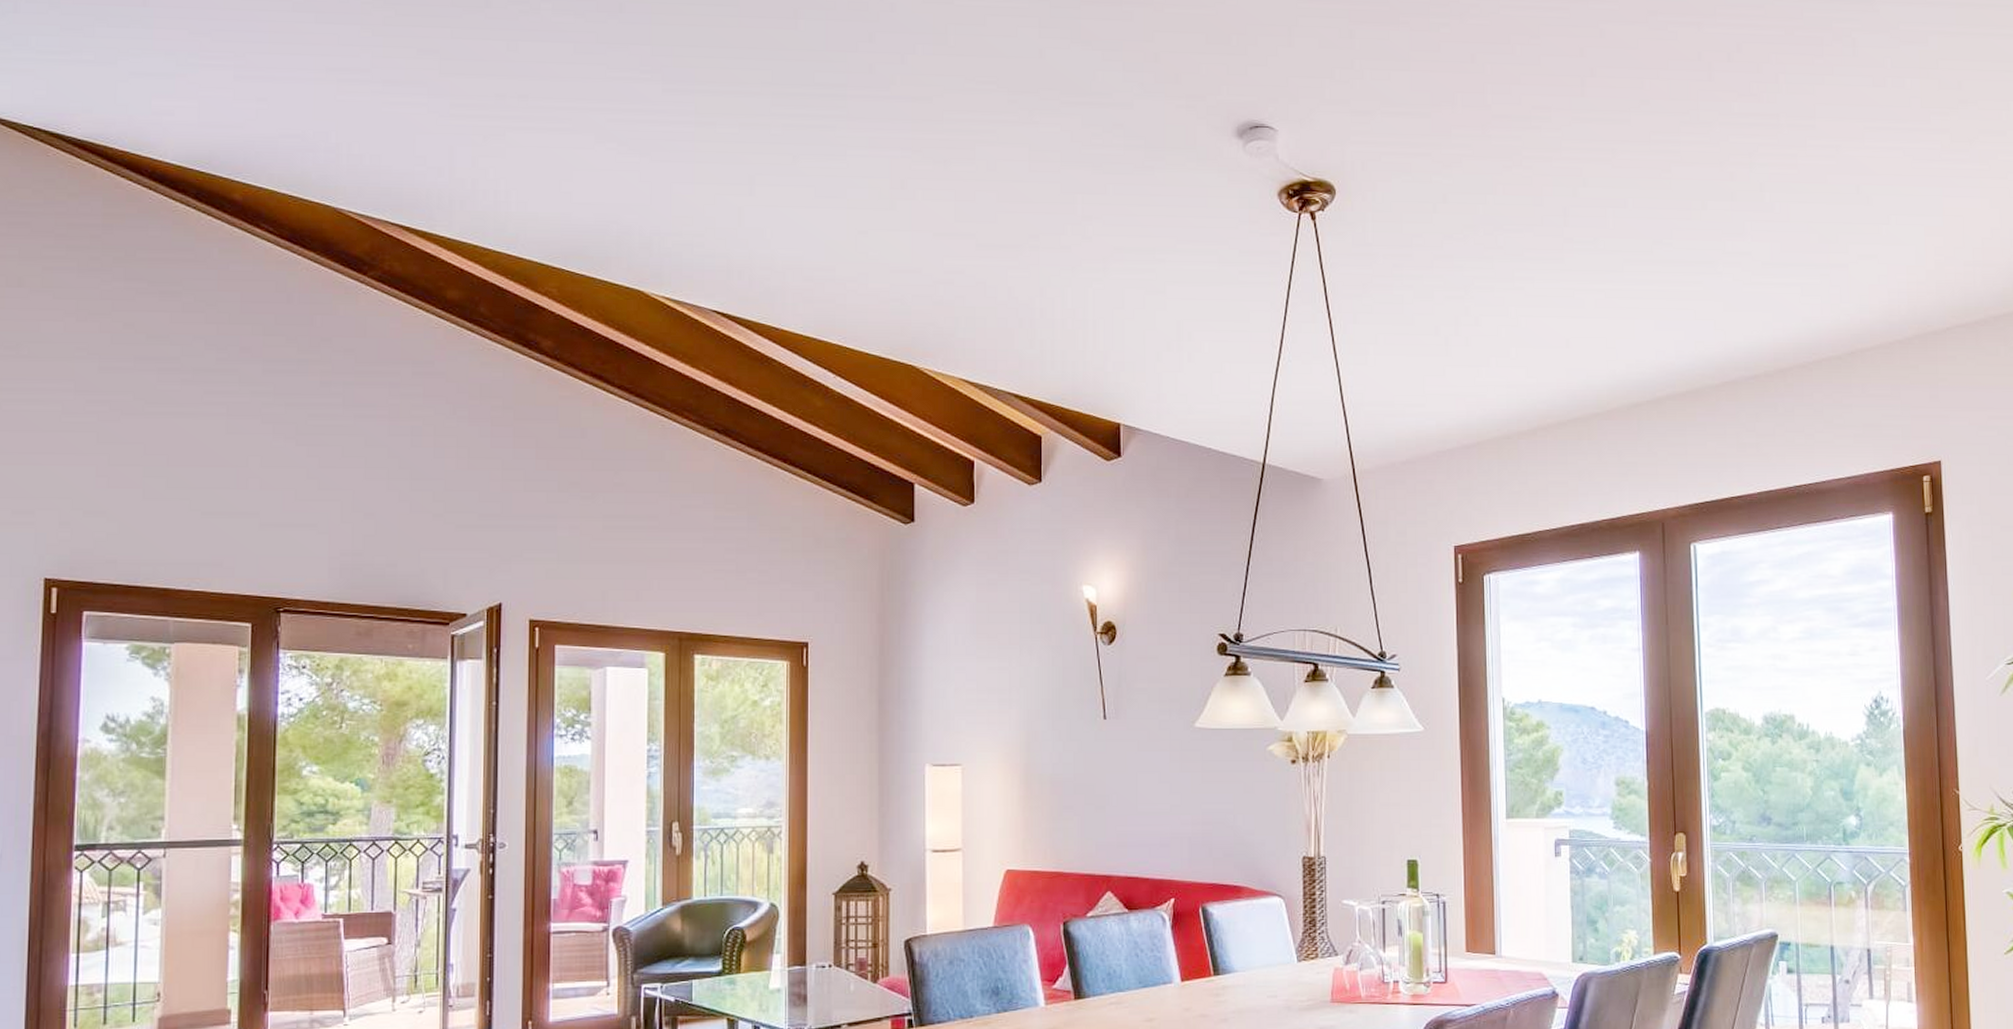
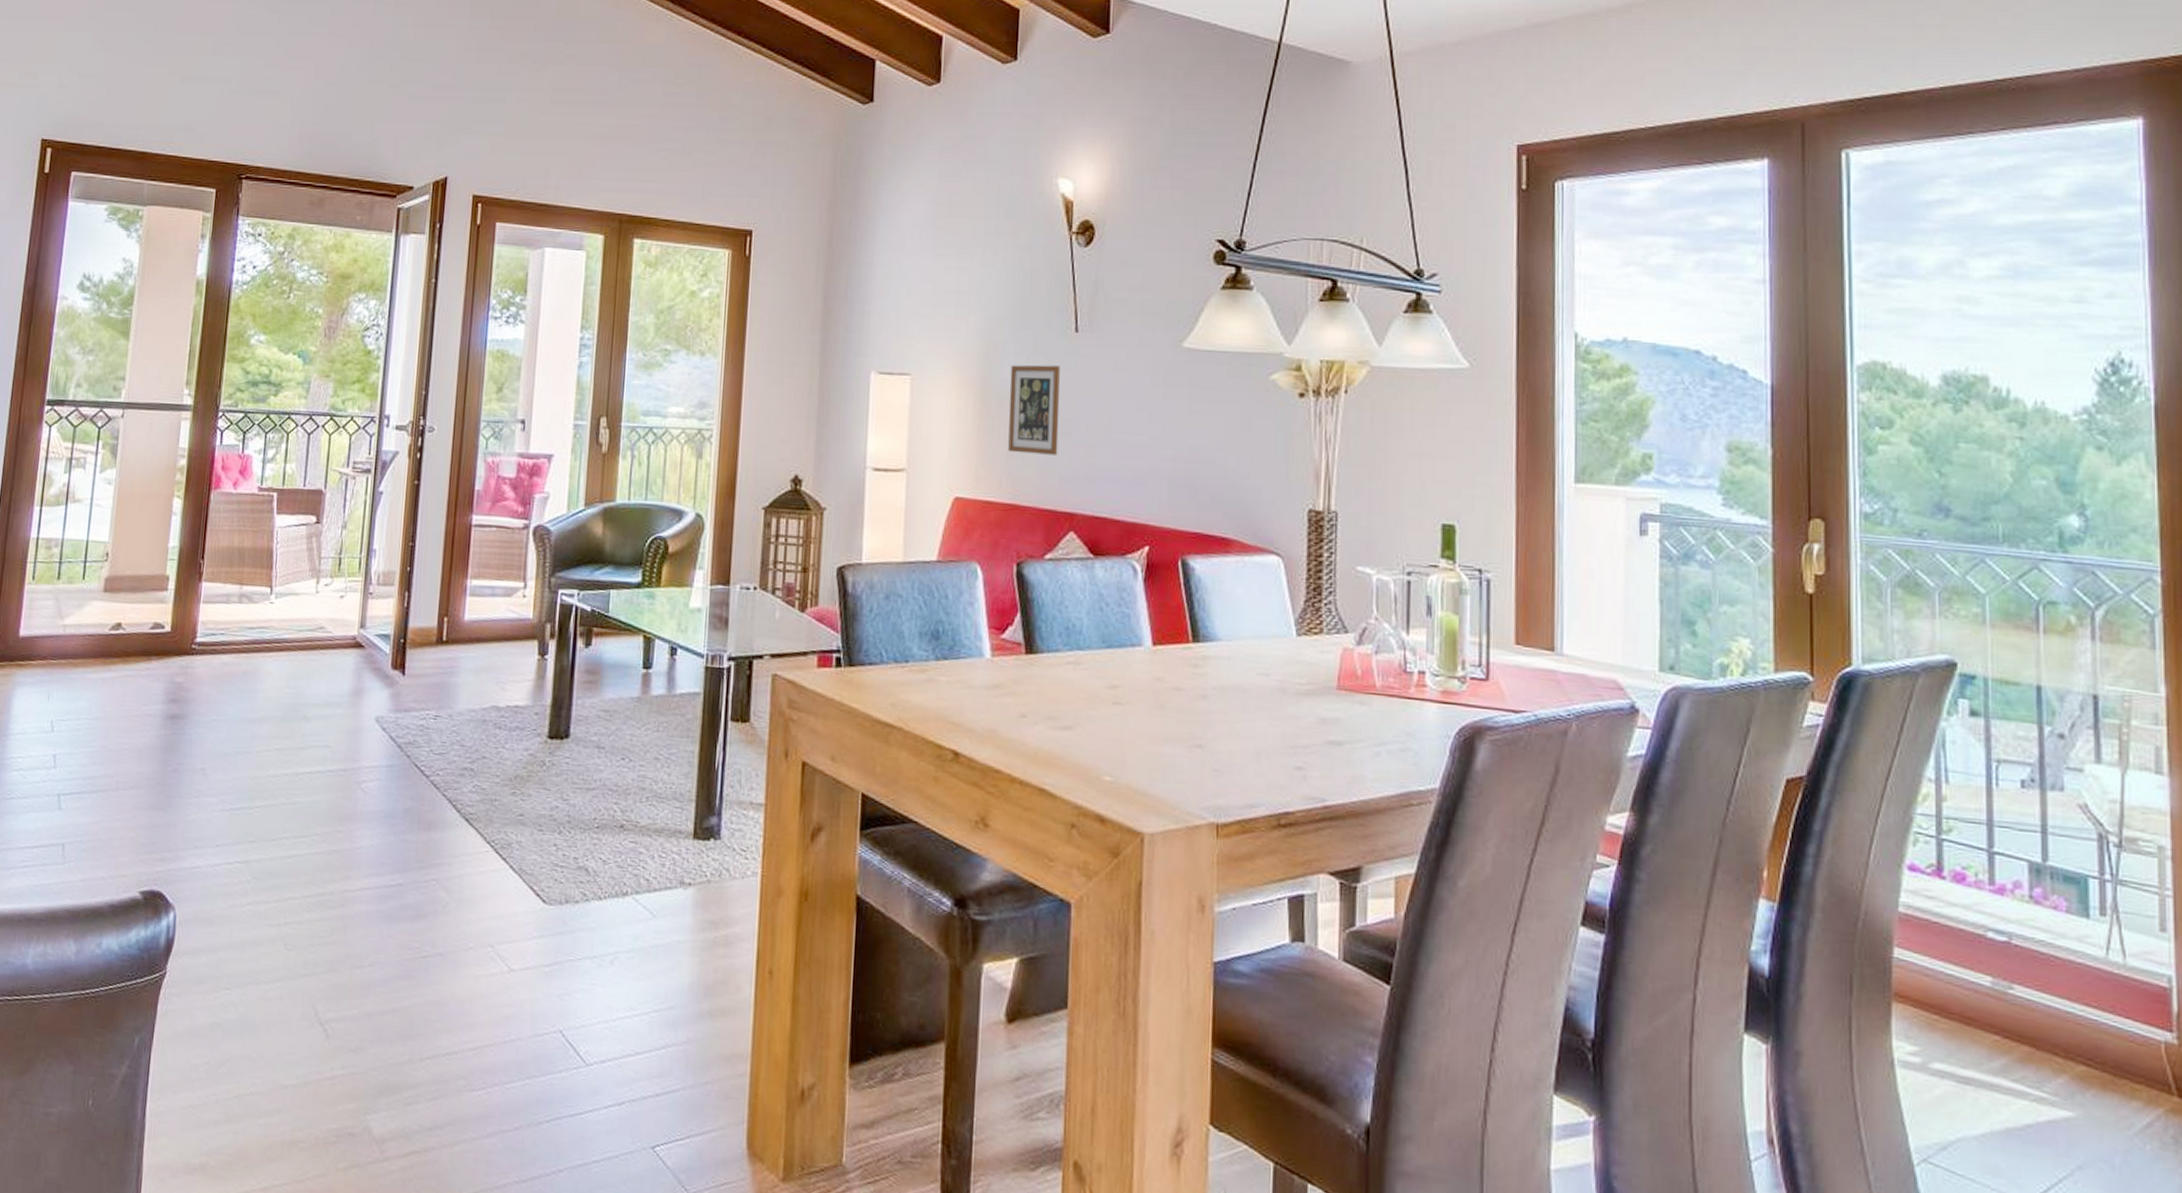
picture frame: none [1049,749,1094,827] -> present [1008,364,1060,455]

